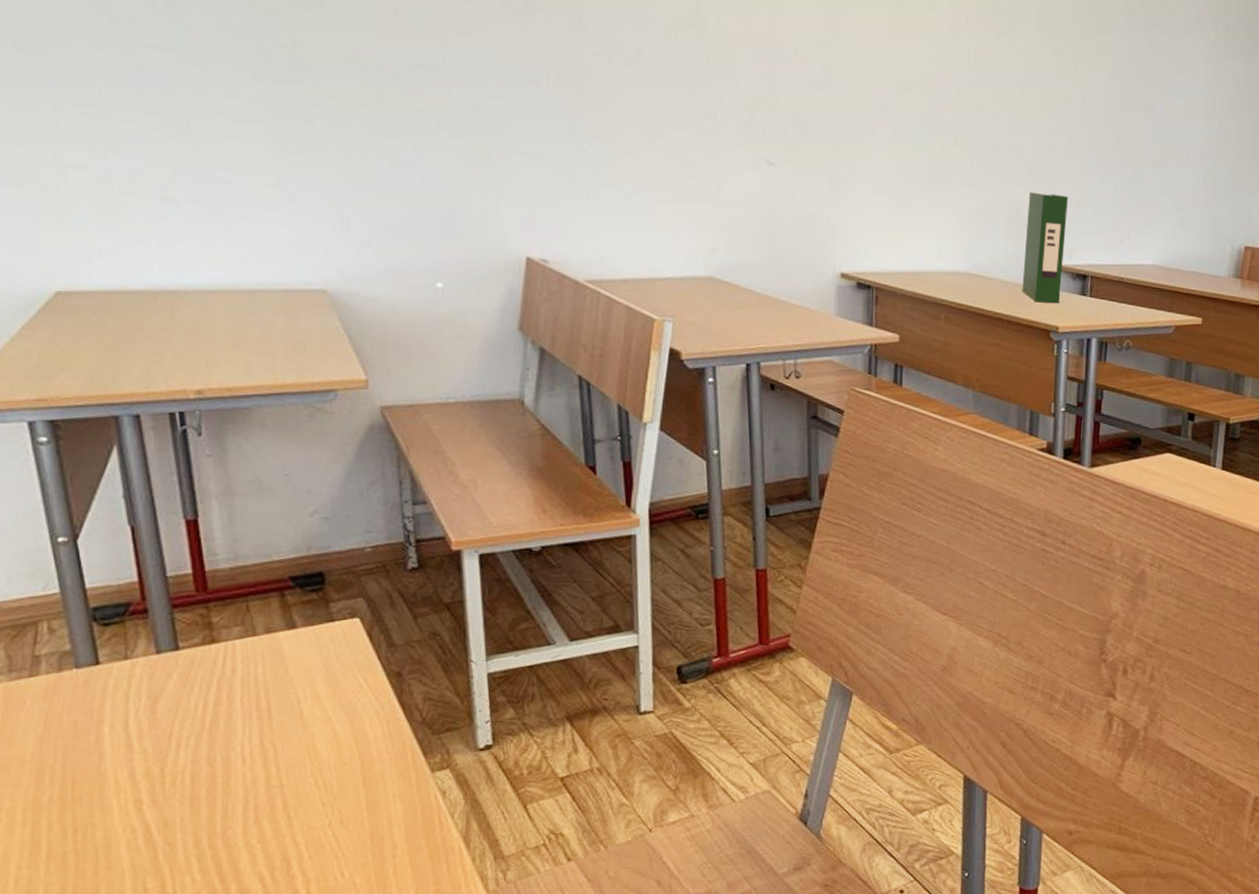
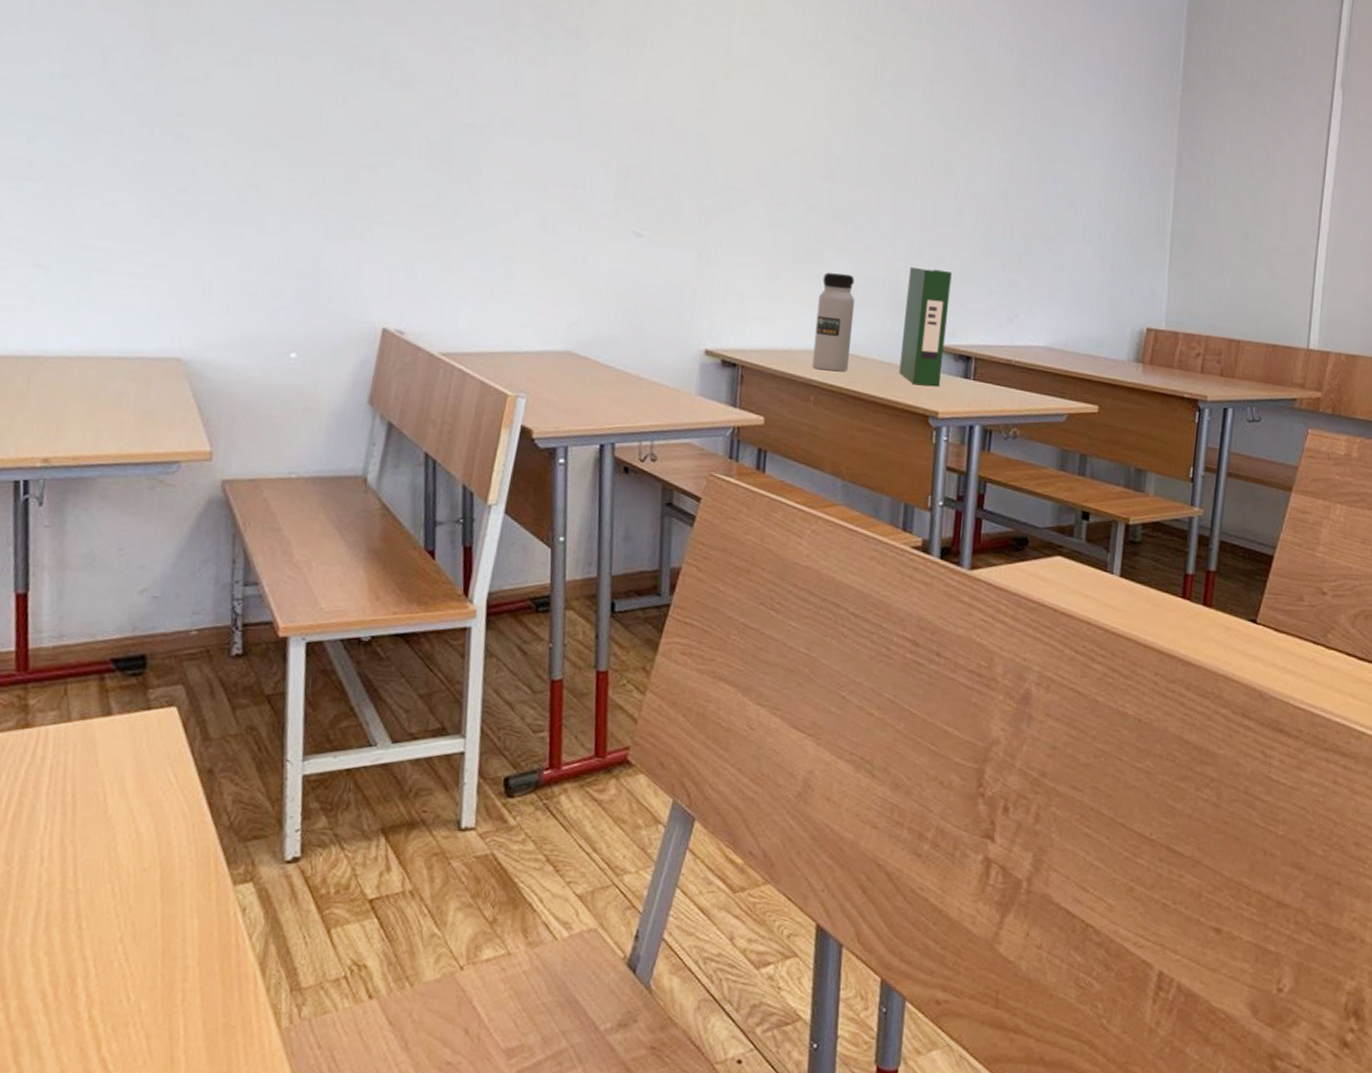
water bottle: none [941,198,980,291] -> present [812,272,855,372]

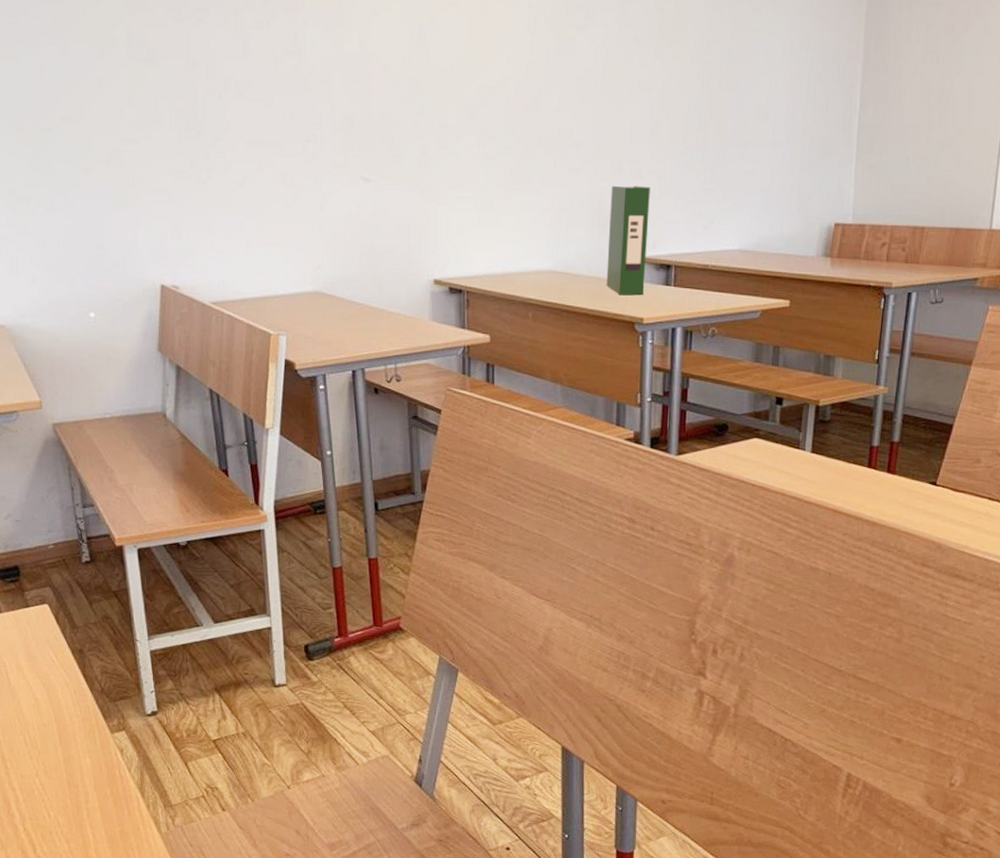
water bottle: present [812,272,855,372] -> none [528,199,563,289]

